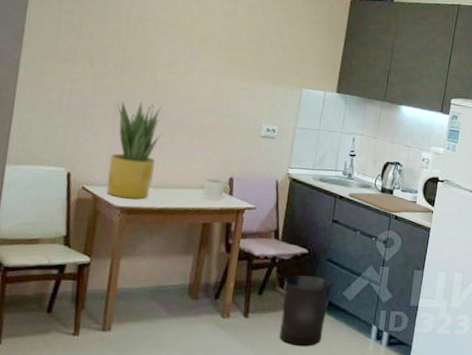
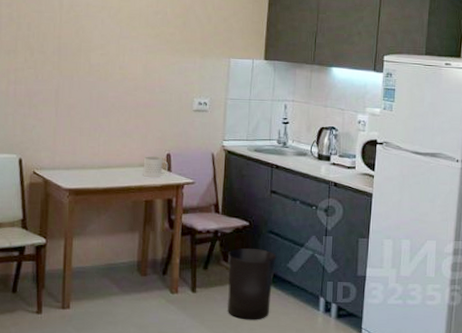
planter: present [106,101,163,199] -> none [54,85,101,181]
chopping board: present [348,192,433,213] -> none [285,159,374,180]

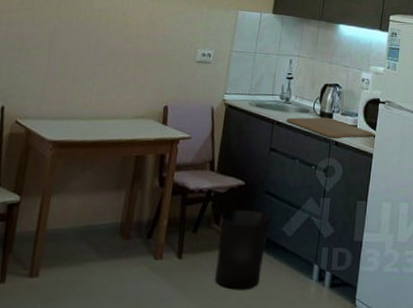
mug: present [143,156,169,178] -> none [136,108,165,132]
chopping board: none [285,159,374,180] -> present [286,117,375,139]

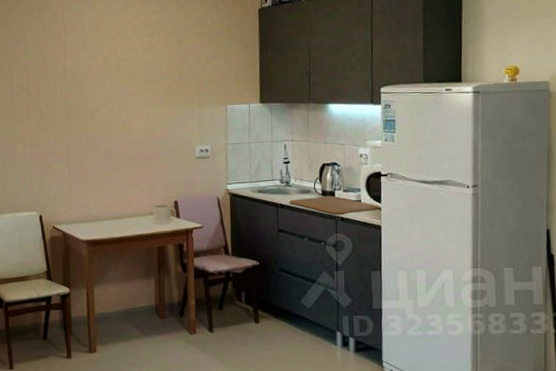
mug: none [136,108,165,132] -> present [152,204,177,225]
waste bin: present [214,209,272,290] -> none [241,286,289,357]

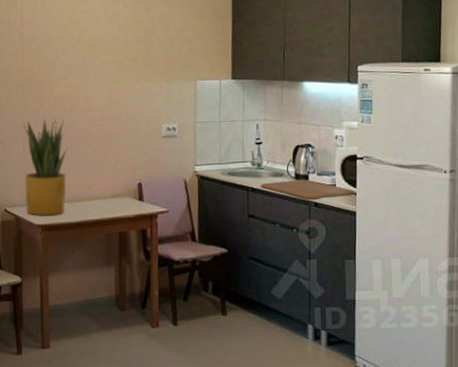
planter: none [68,143,110,232] -> present [23,119,69,216]
mug: present [152,204,177,225] -> none [114,186,141,209]

